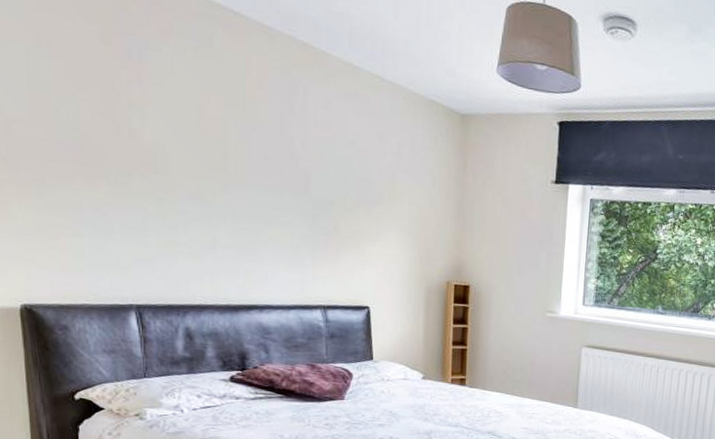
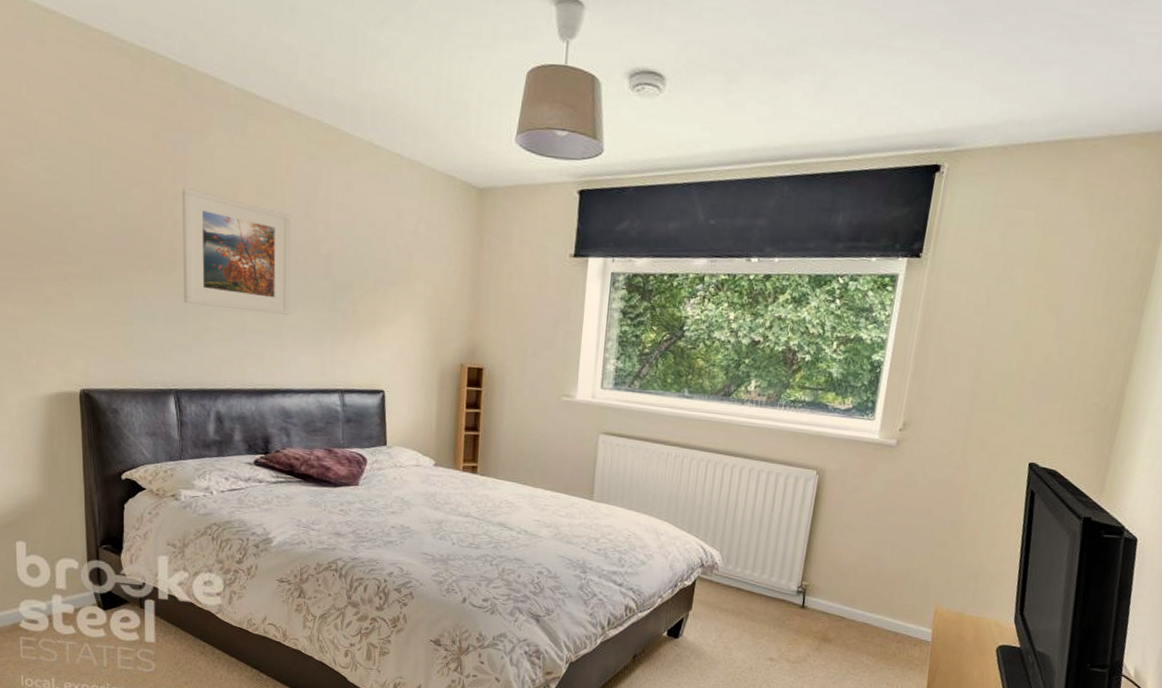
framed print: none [139,95,266,231] -> present [182,187,291,315]

